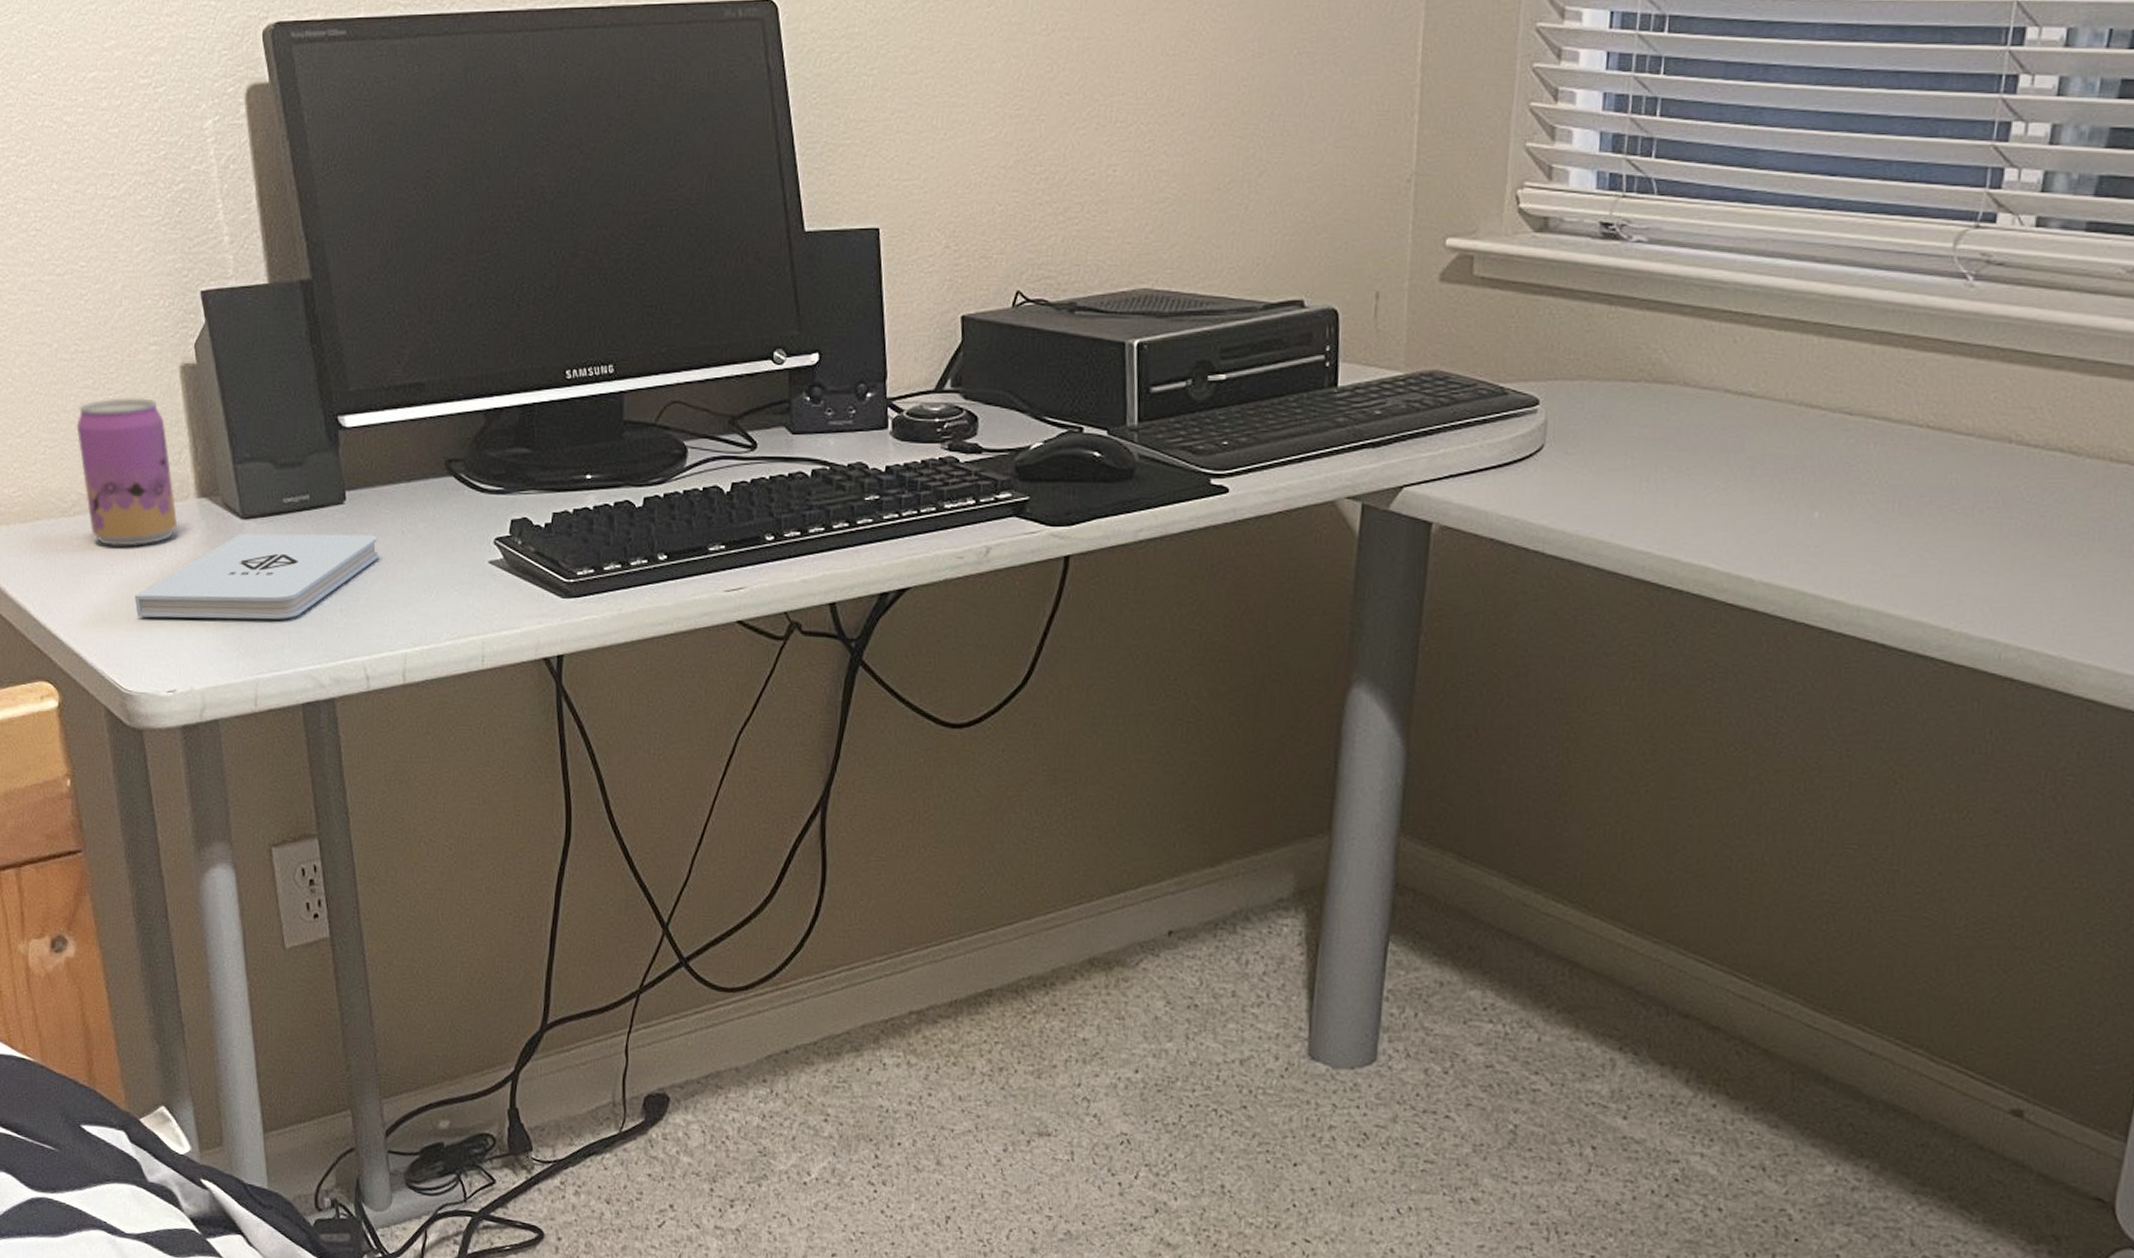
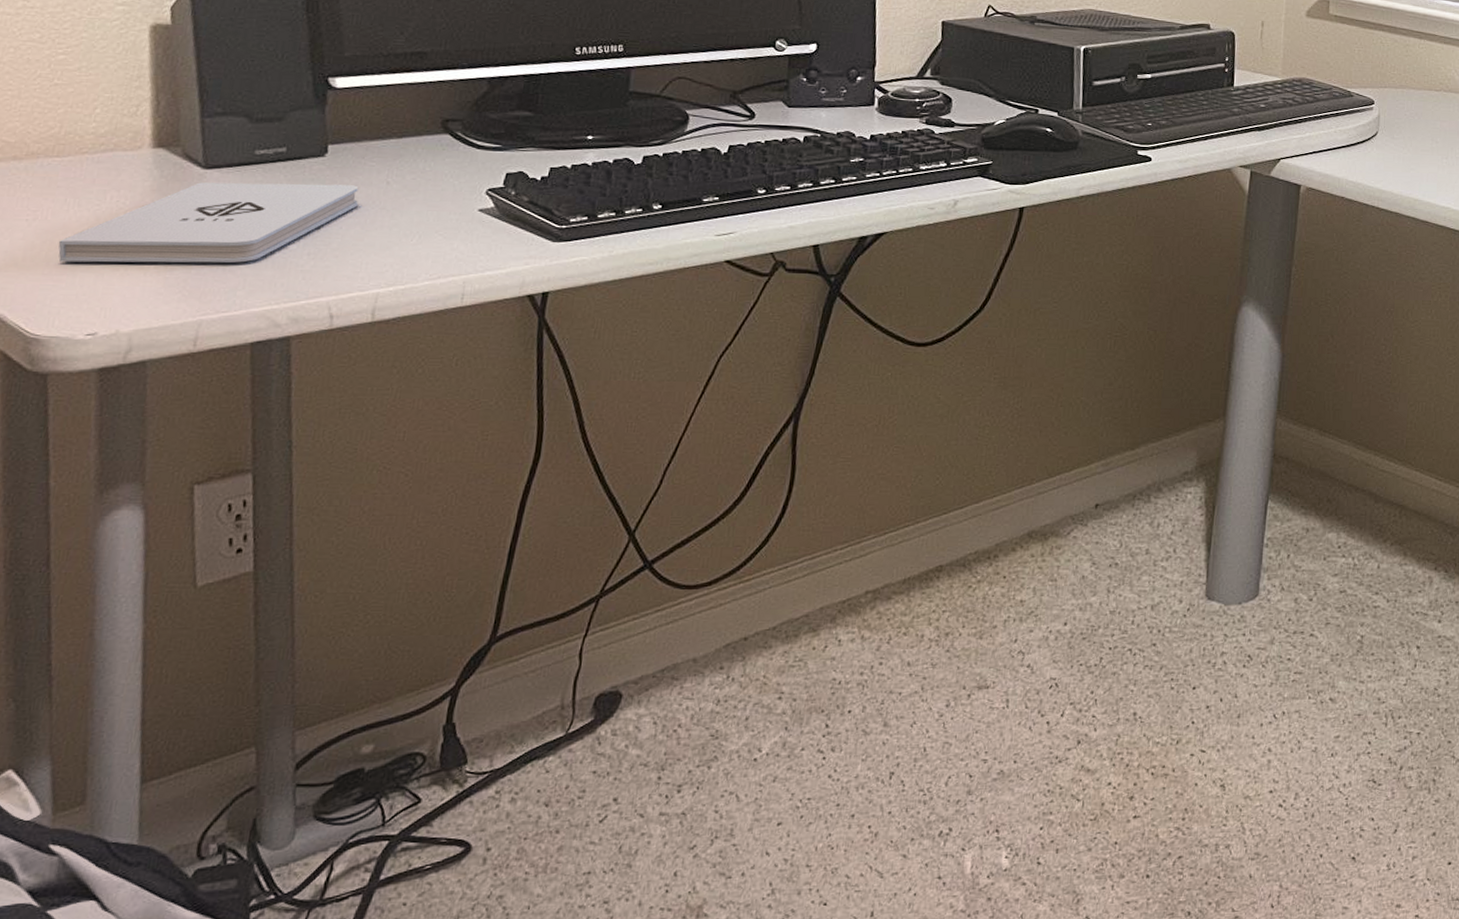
beverage can: present [76,398,178,547] -> none [11,52,125,193]

